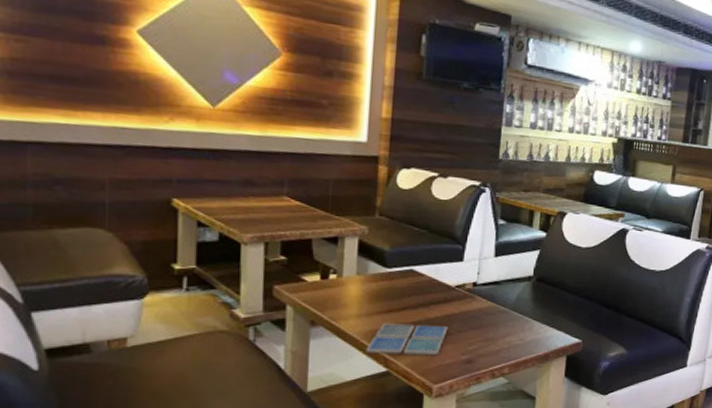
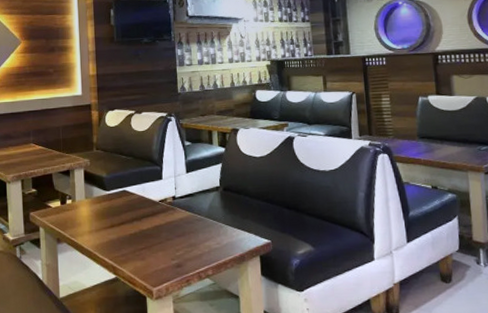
drink coaster: present [366,323,448,356] -> none [99,235,158,263]

